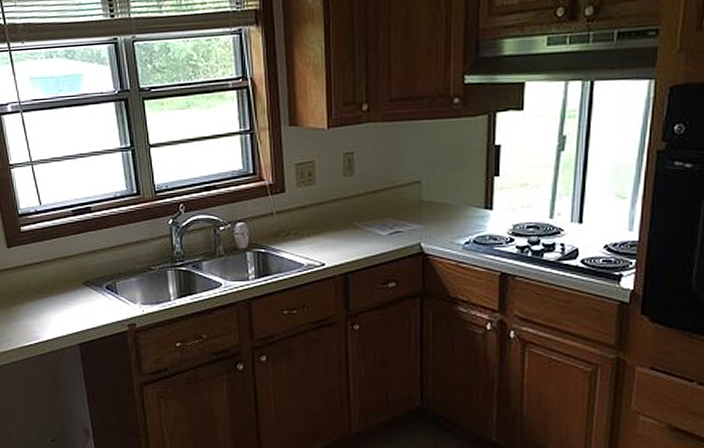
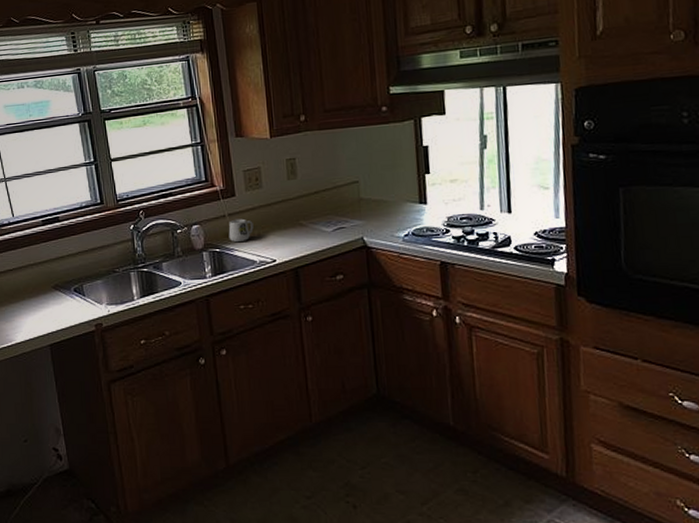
mug: none [275,217,303,243] -> present [228,218,254,243]

